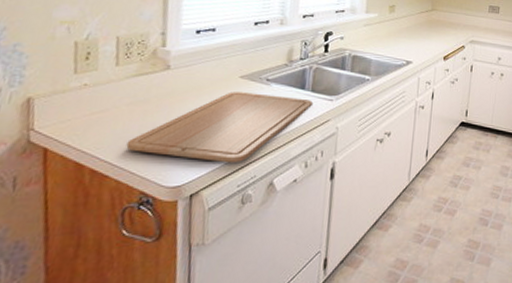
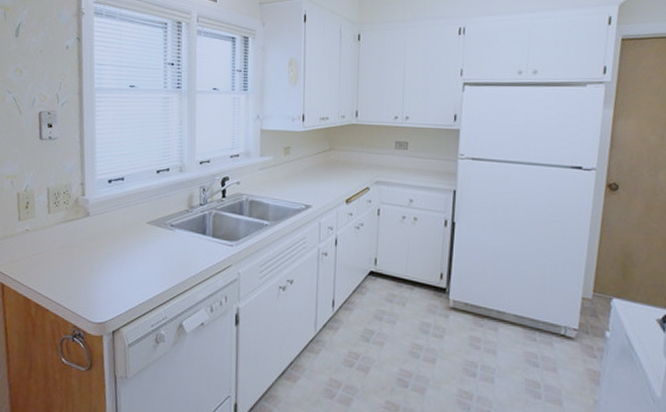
chopping board: present [126,92,313,163] -> none [60,237,214,304]

